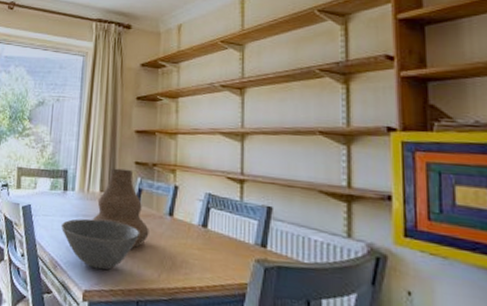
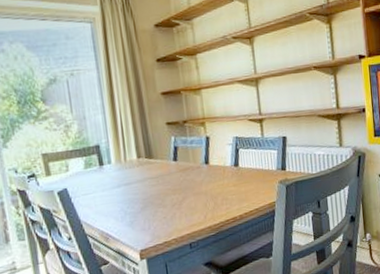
bowl: present [60,218,140,270] -> none [104,181,183,229]
vase: present [92,168,149,248] -> none [134,131,191,200]

